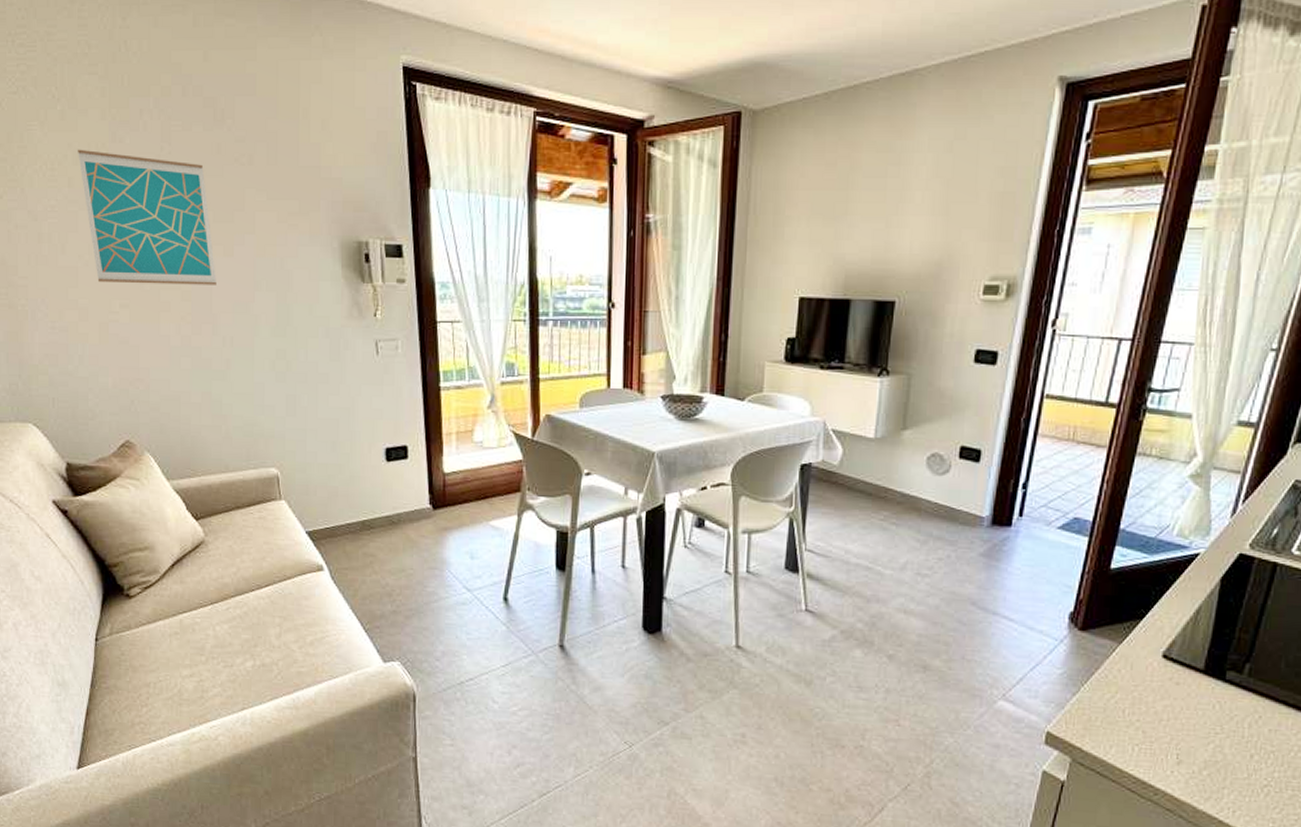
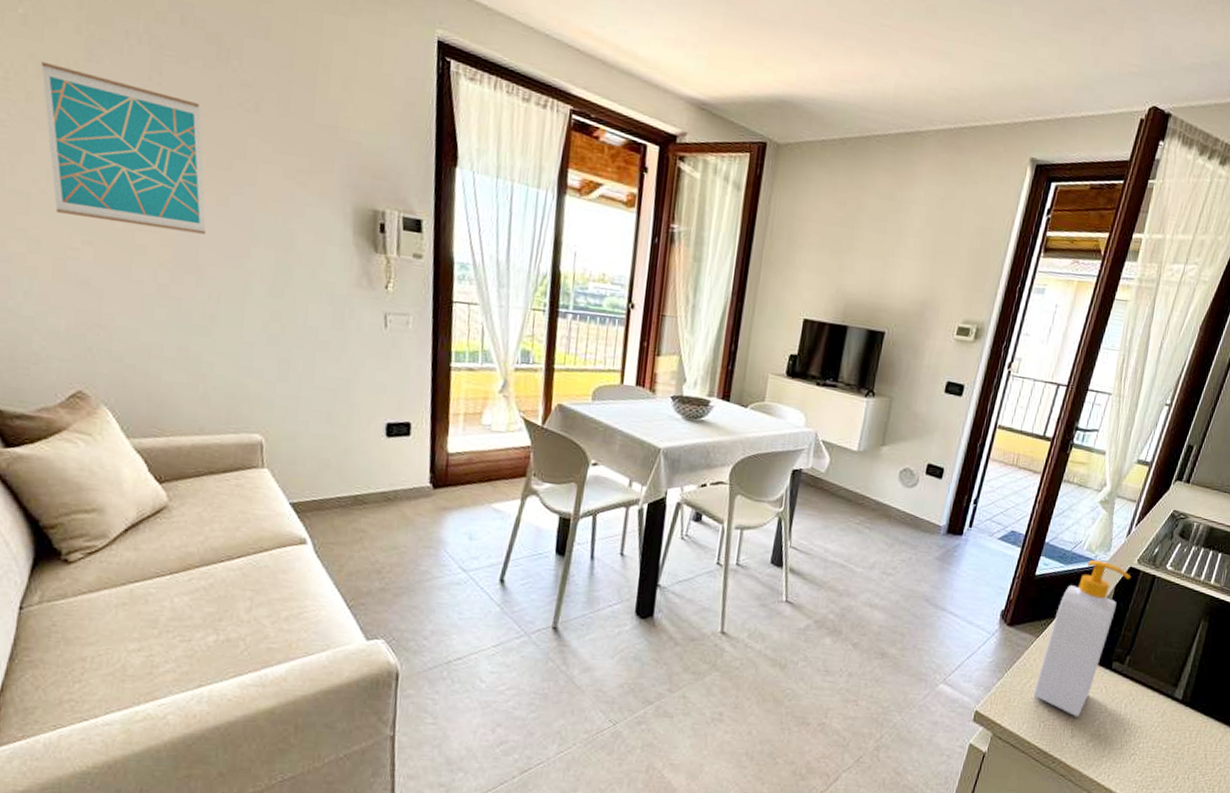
soap bottle: none [1121,546,1243,740] -> present [1033,559,1131,717]

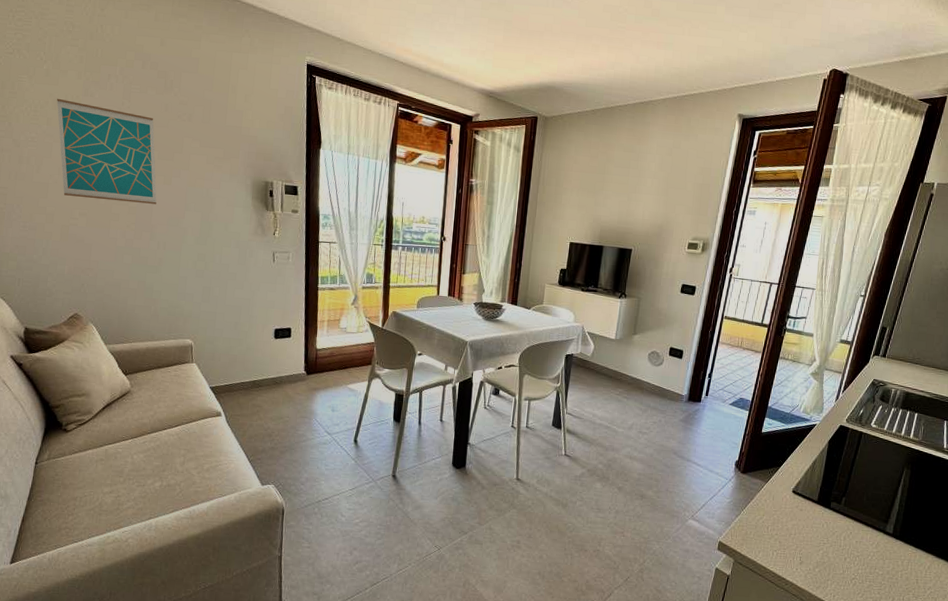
soap bottle: present [1033,559,1131,717] -> none [766,419,842,548]

